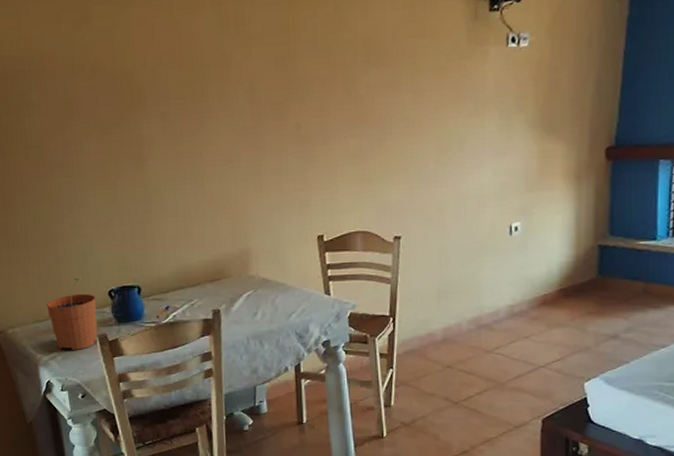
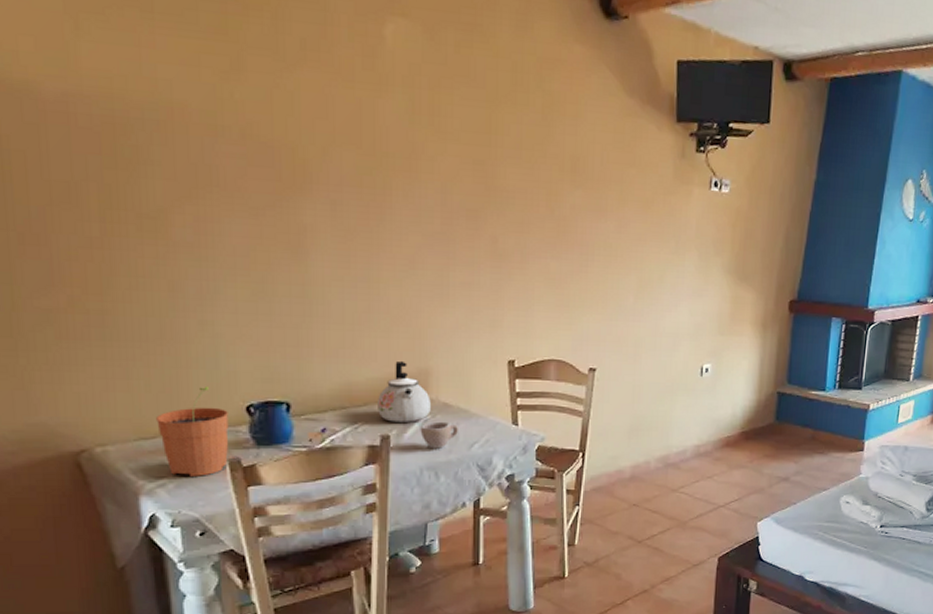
kettle: none [208,243,253,298] -> present [378,360,431,422]
cup: none [244,295,278,320] -> present [420,421,459,449]

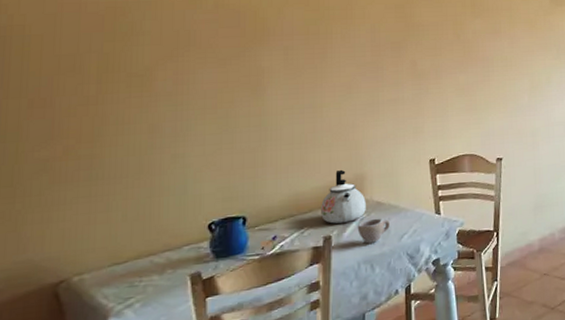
plant pot: present [156,387,229,476] -> none [129,211,192,295]

